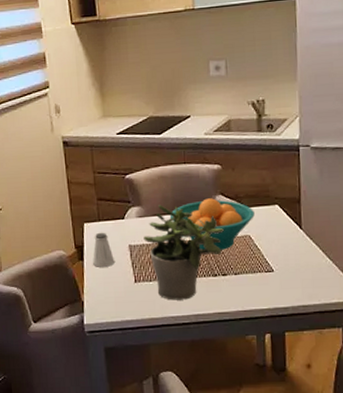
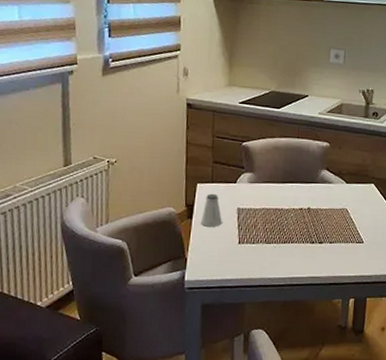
potted plant: present [143,205,225,300] -> none [252,173,326,263]
fruit bowl: present [169,198,255,250] -> none [278,172,353,220]

